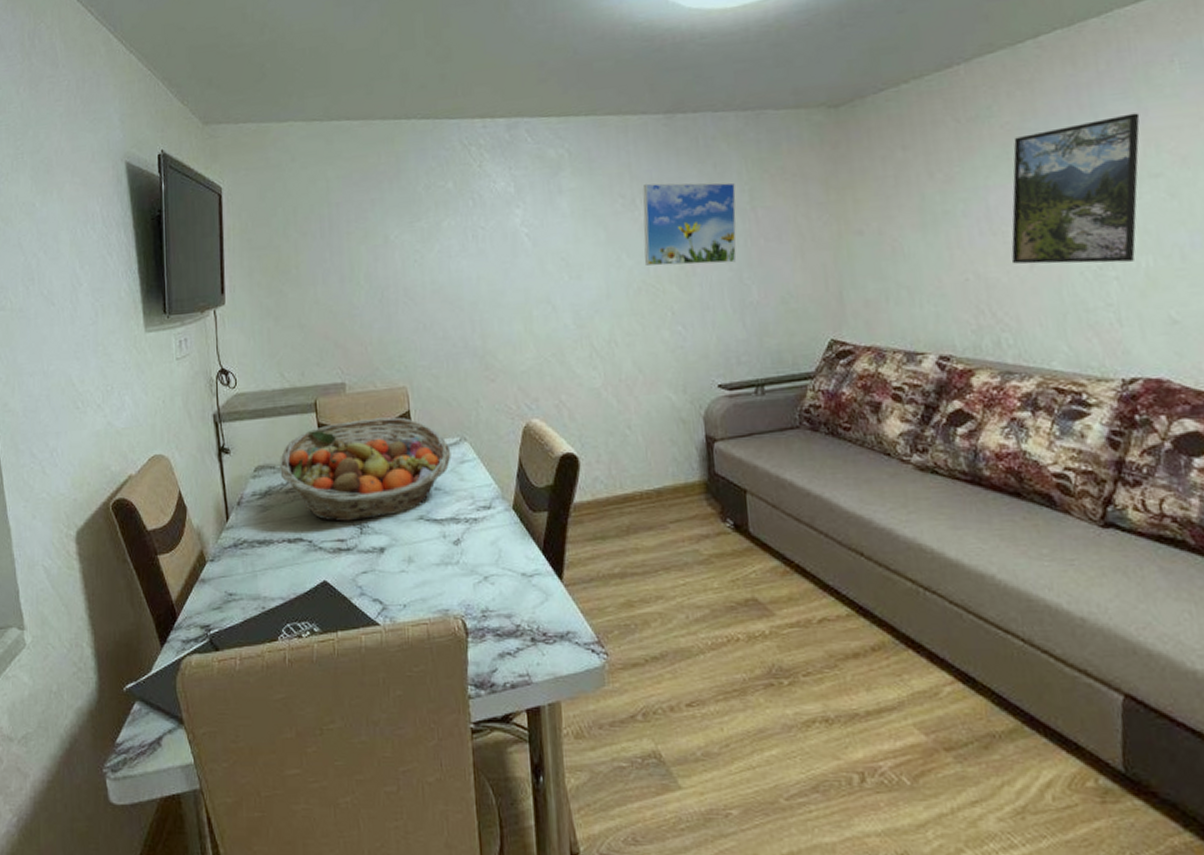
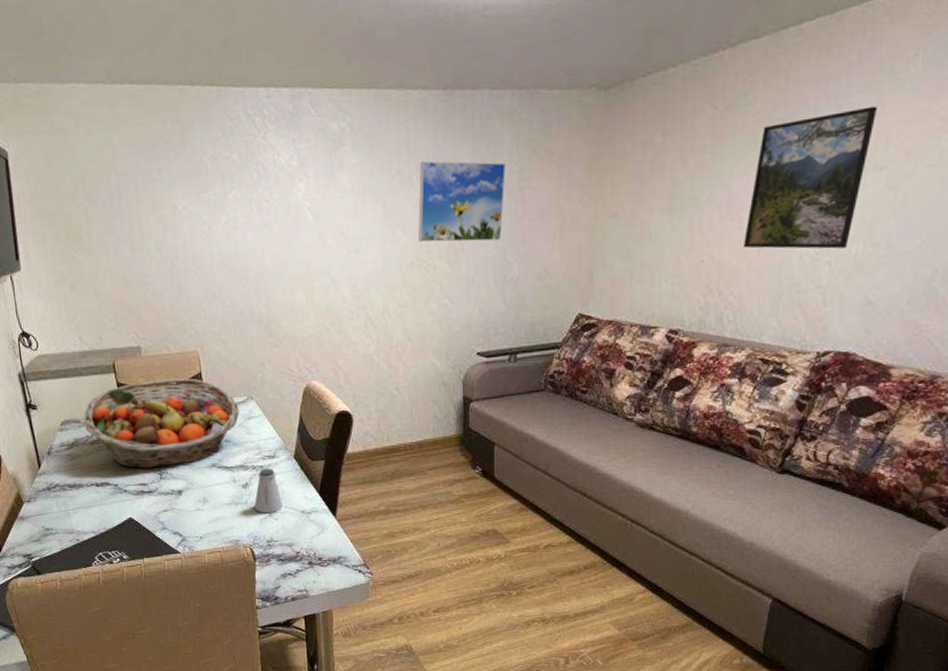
saltshaker: none [467,520,500,577] -> present [254,468,283,514]

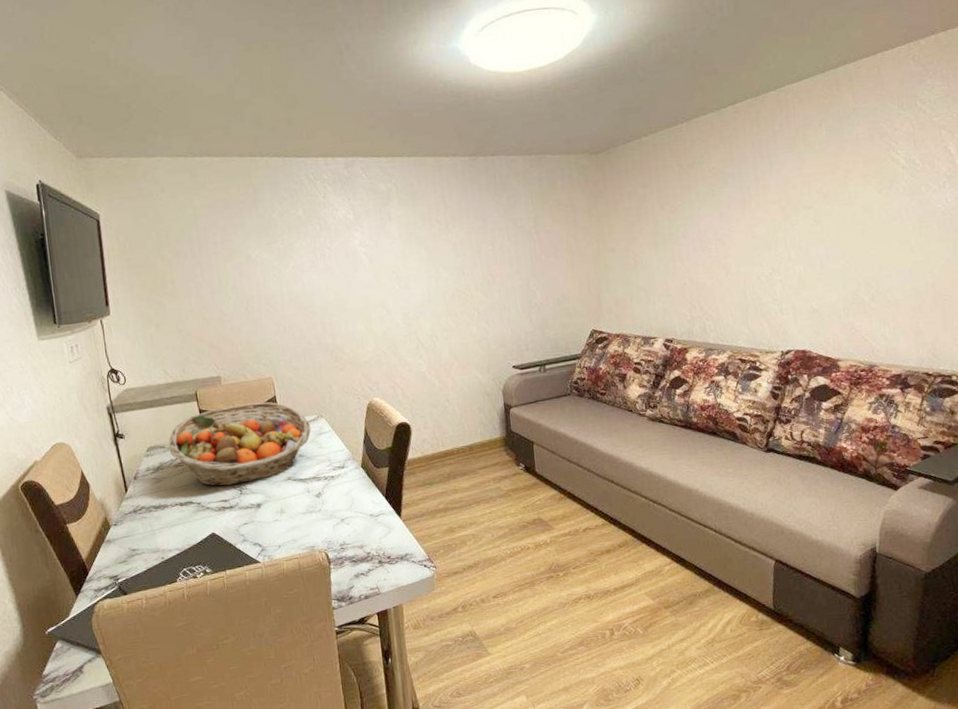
saltshaker: present [254,468,283,514] -> none [327,477,353,520]
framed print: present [418,160,506,243] -> none [454,211,525,277]
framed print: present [742,106,878,249] -> none [714,162,799,272]

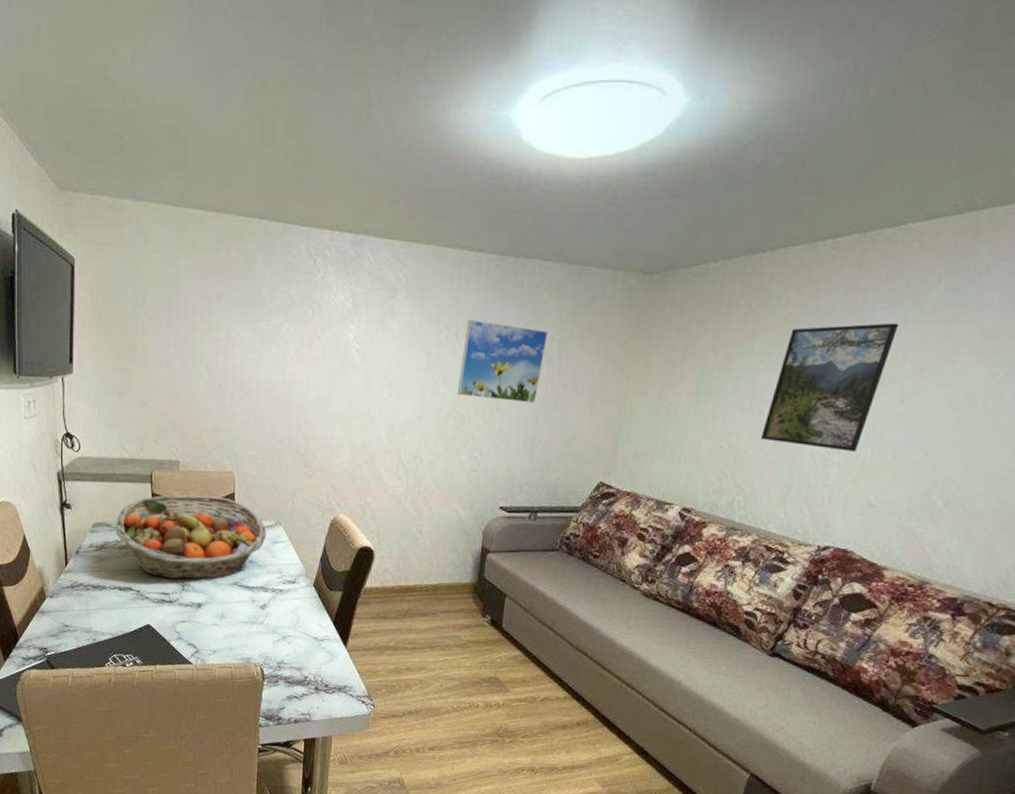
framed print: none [454,211,525,277] -> present [456,319,548,404]
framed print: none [714,162,799,272] -> present [760,322,899,452]

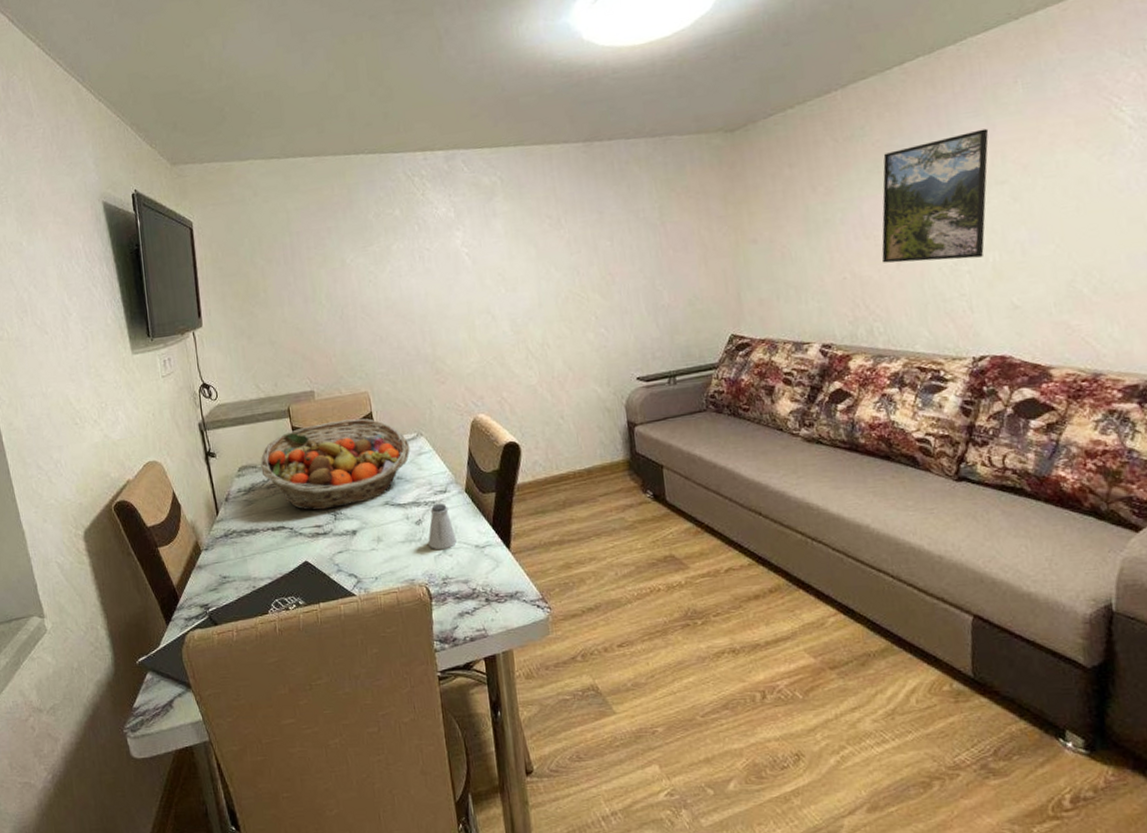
saltshaker: none [270,592,297,636] -> present [428,503,456,550]
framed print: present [456,319,548,404] -> none [566,201,650,277]

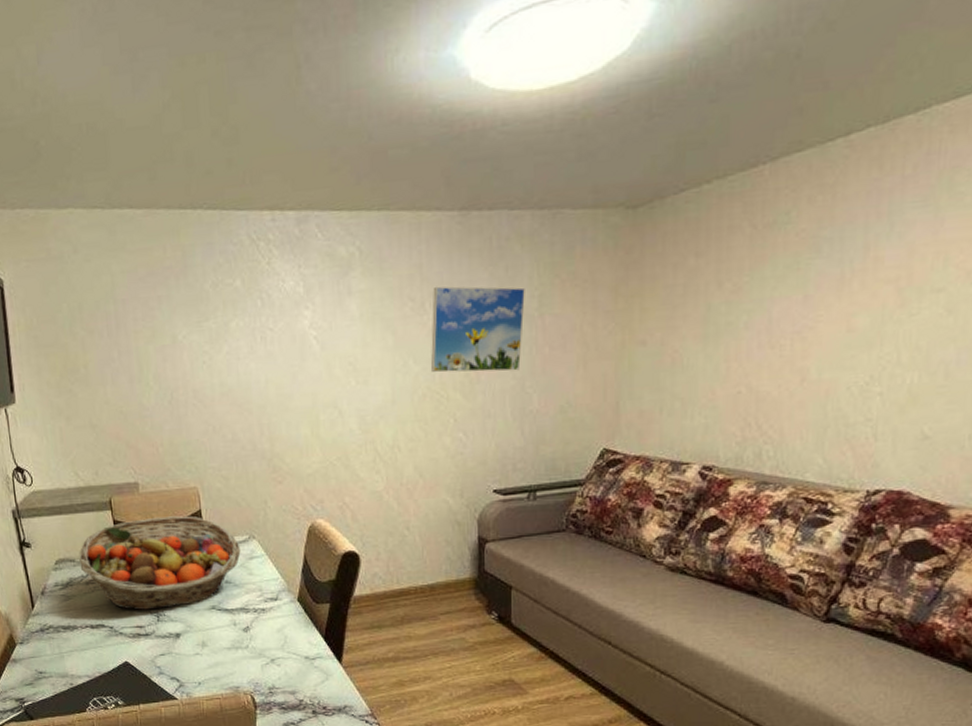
saltshaker: present [428,503,456,550] -> none [255,611,285,659]
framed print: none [566,201,650,277] -> present [430,286,525,373]
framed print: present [881,128,989,263] -> none [784,223,935,379]

